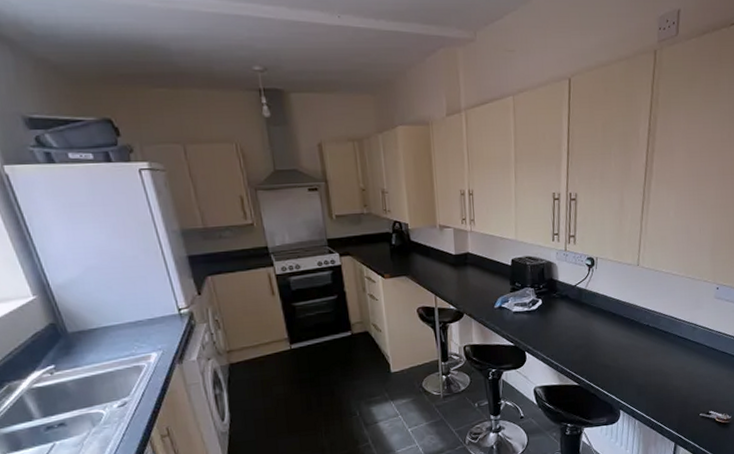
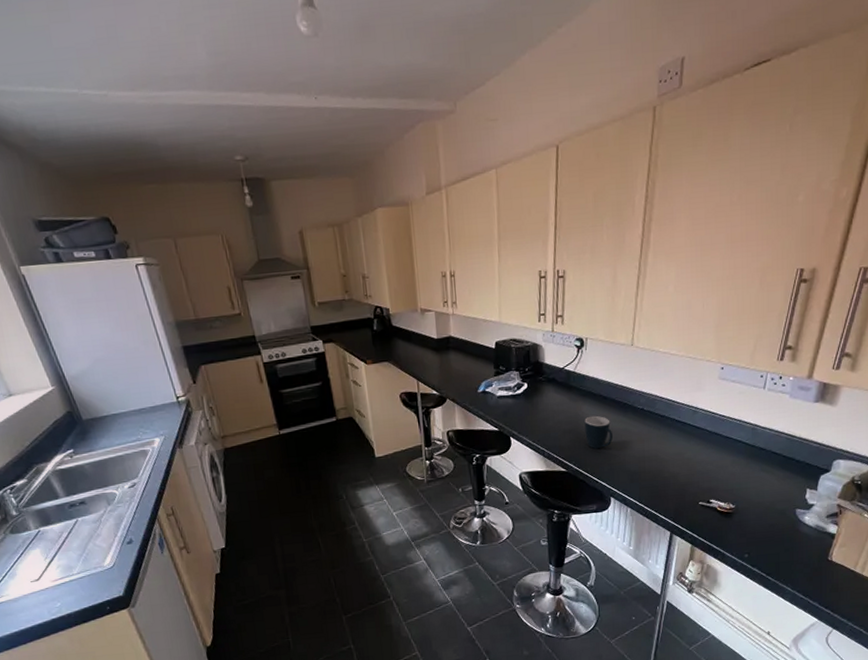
mug: none [595,331,621,364] -> present [584,415,613,449]

